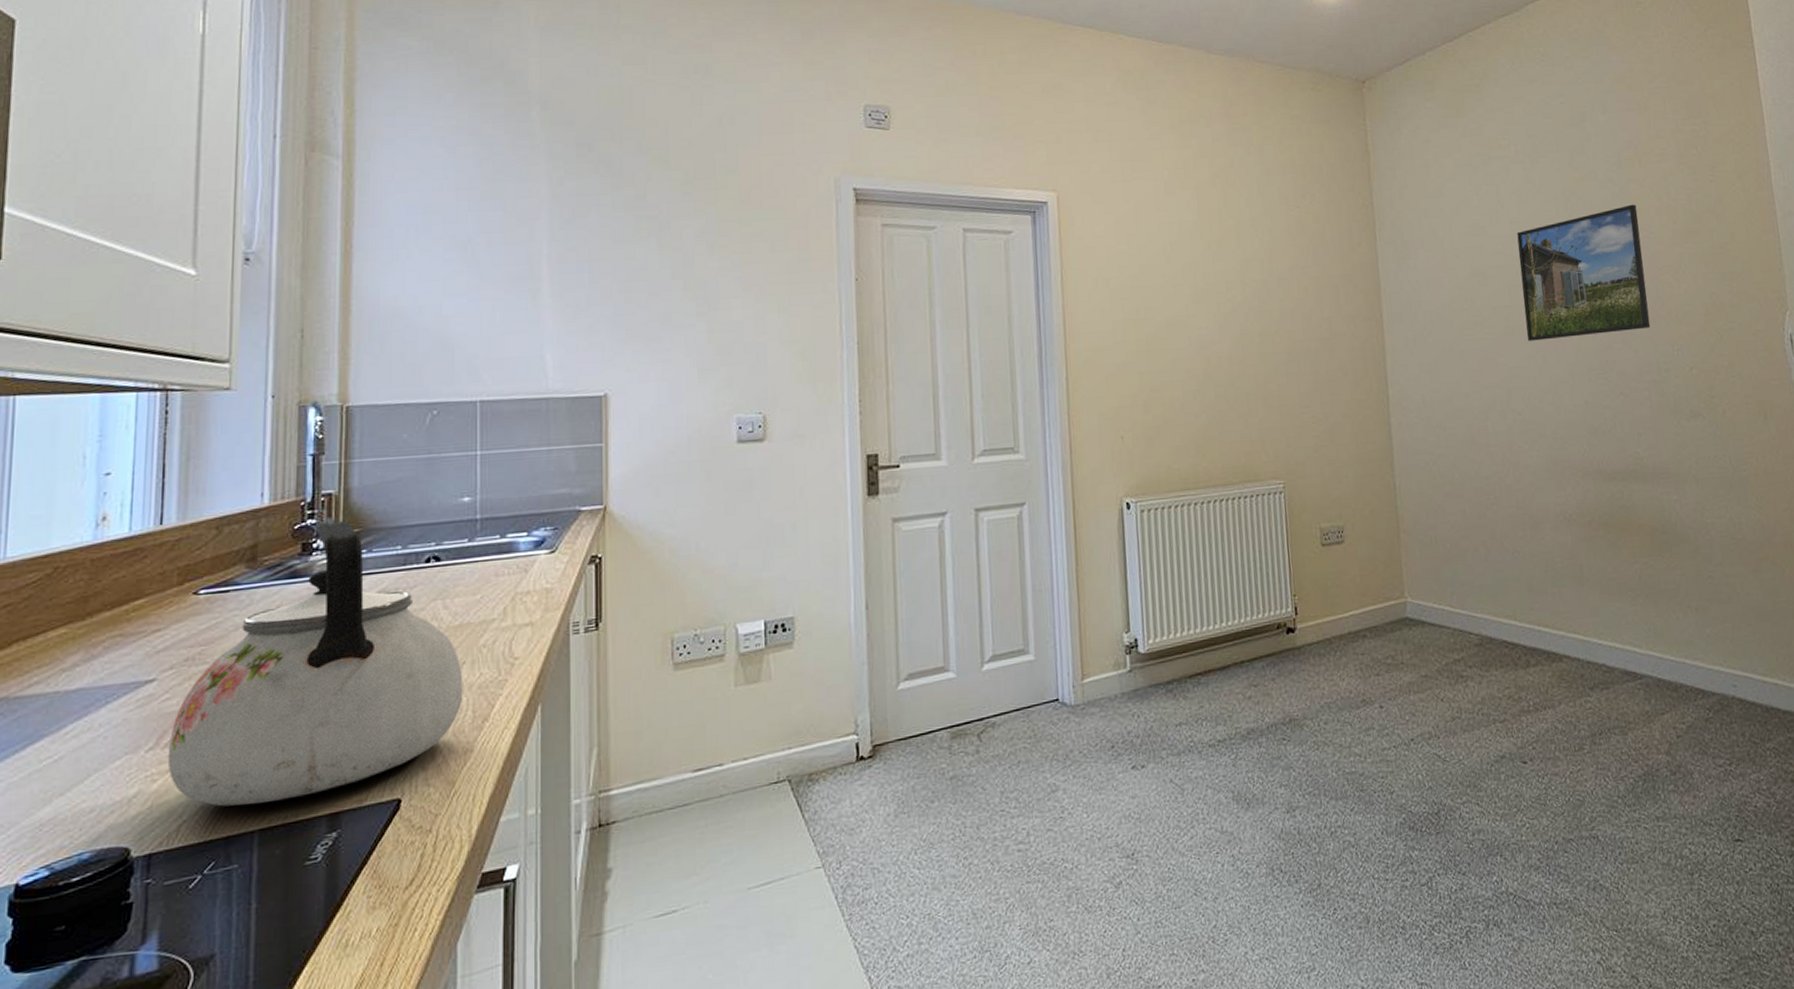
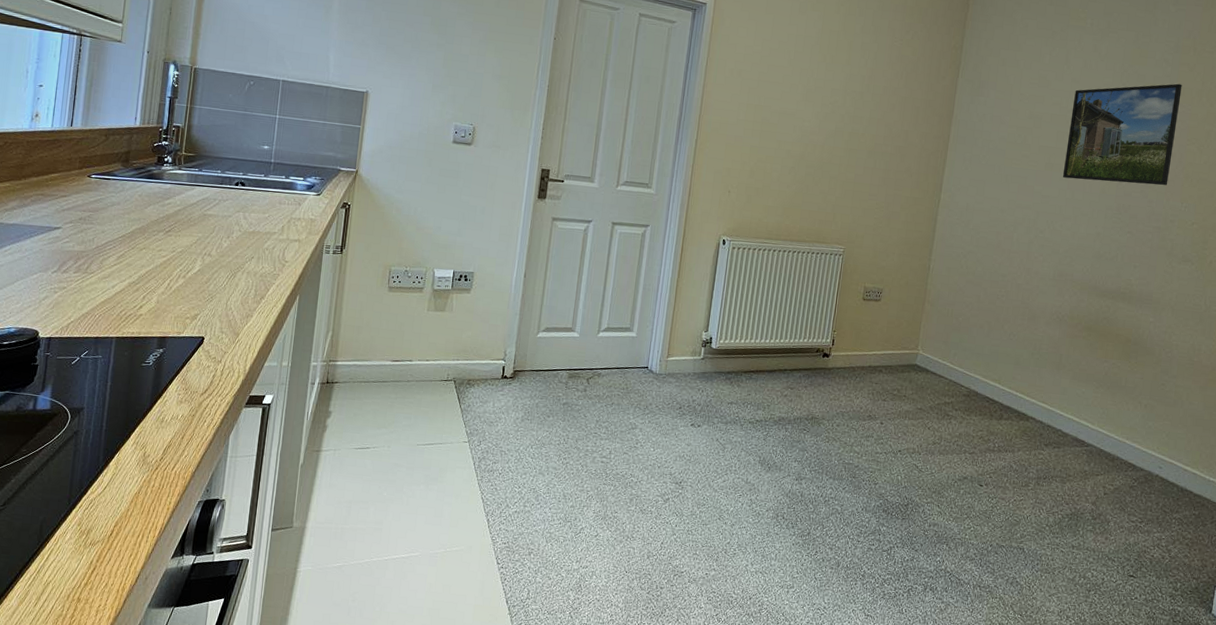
kettle: present [167,520,463,807] -> none [64,144,252,322]

